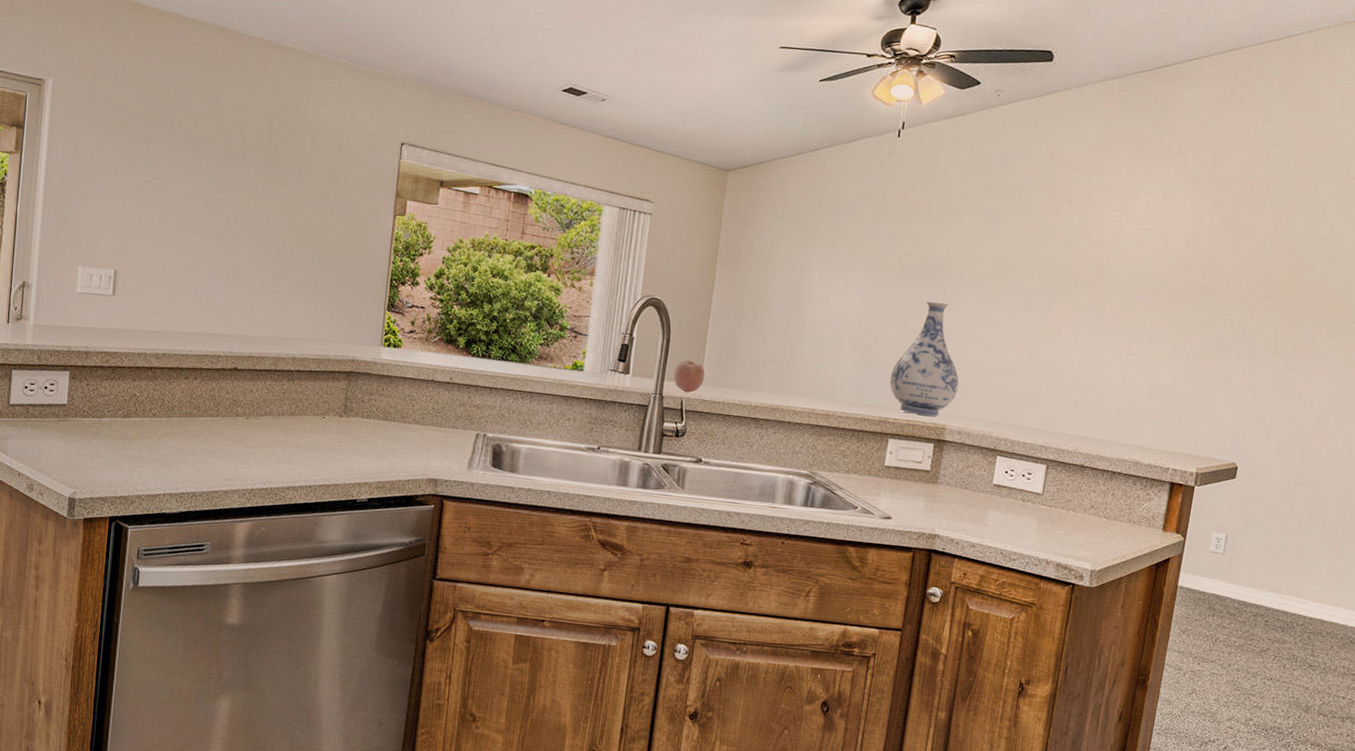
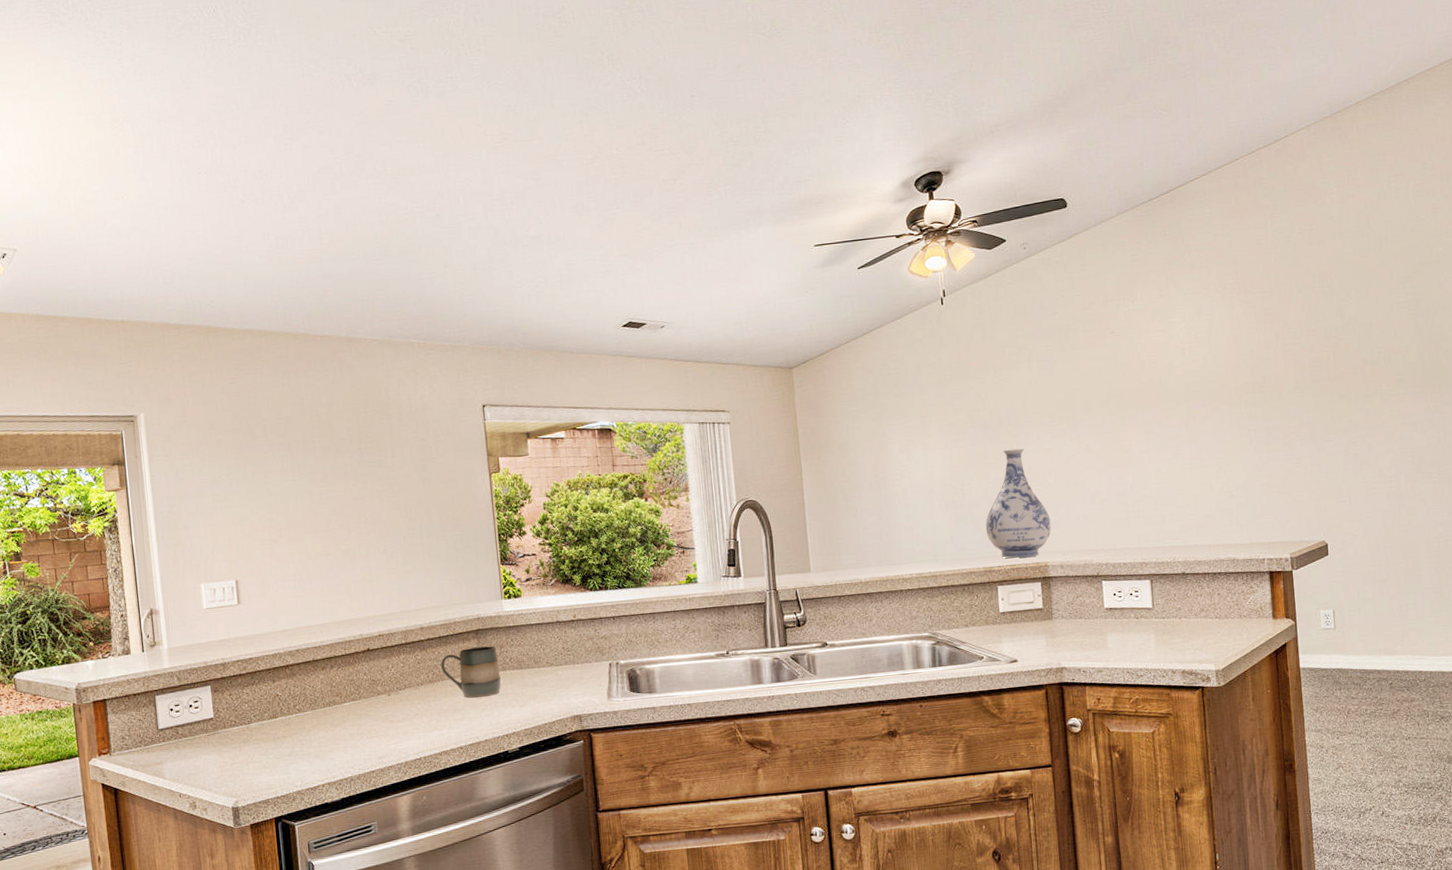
mug: none [305,388,365,442] -> present [441,646,501,699]
fruit: present [673,360,705,393] -> none [783,551,813,583]

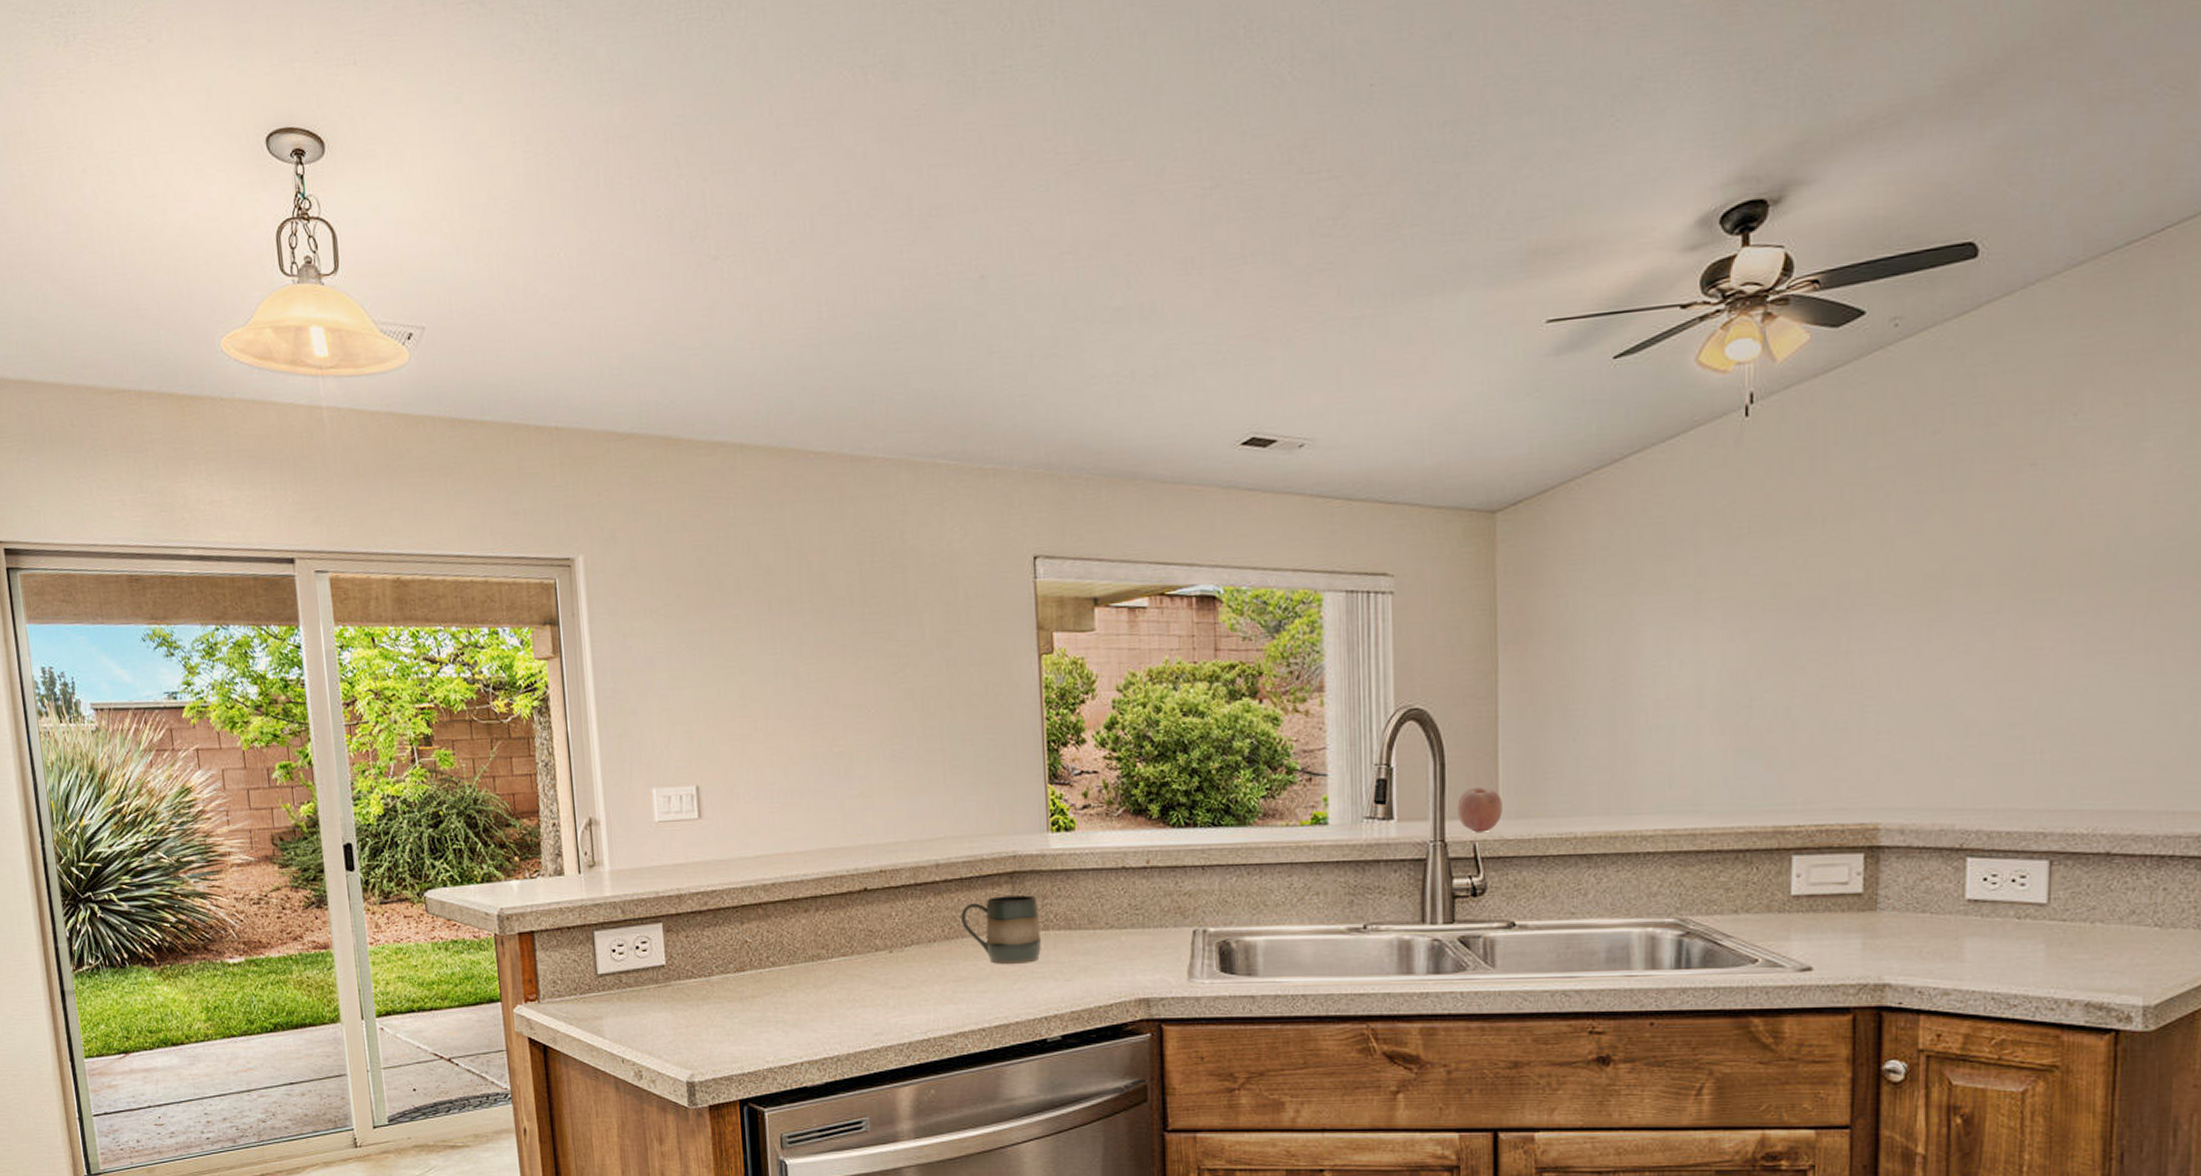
fruit: none [783,551,813,583] -> present [1457,786,1502,833]
vase: present [985,448,1052,558] -> none [1782,646,1892,815]

